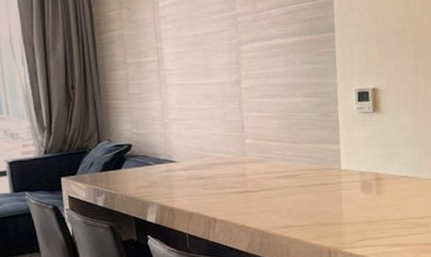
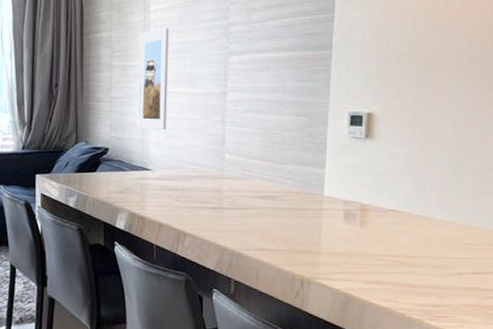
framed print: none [151,22,187,123] -> present [137,28,169,130]

